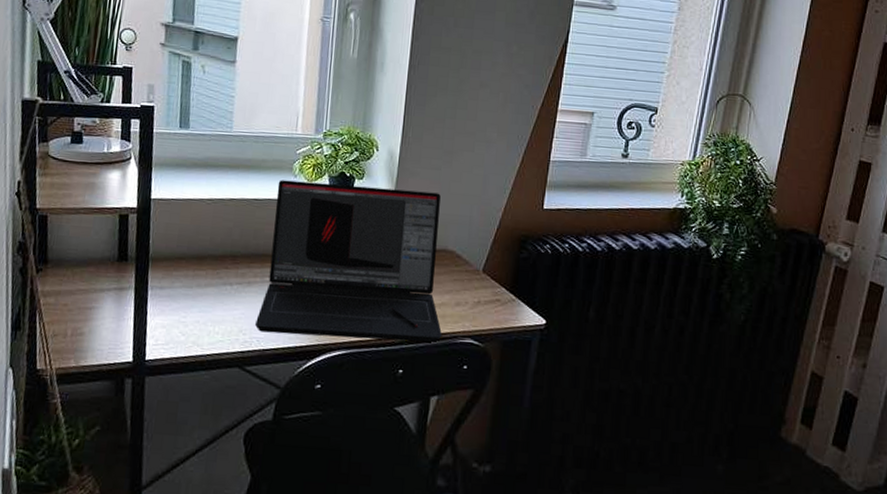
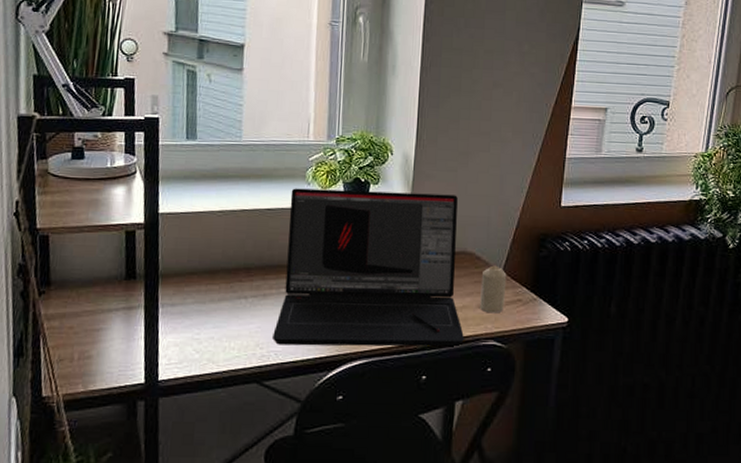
candle: none [458,264,487,312] -> present [480,265,507,313]

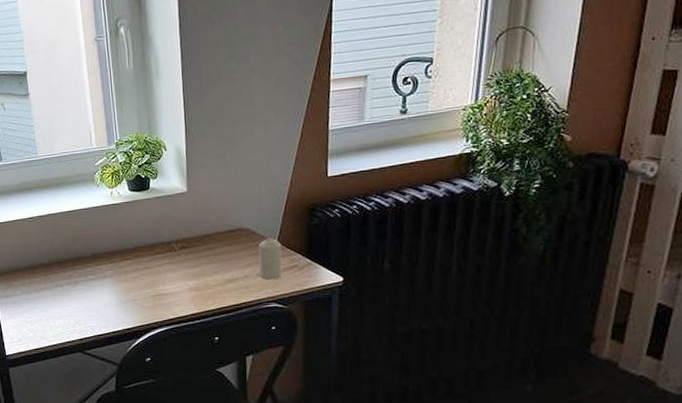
laptop: present [273,188,465,347] -> none [84,179,249,321]

